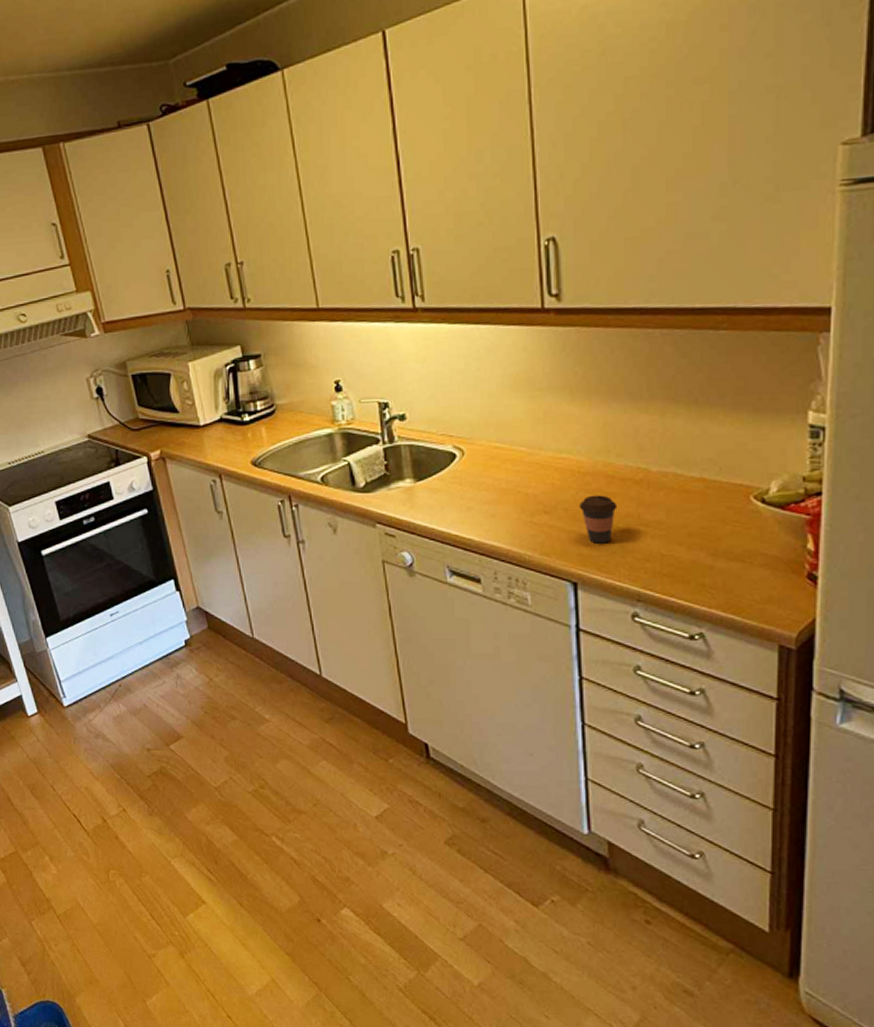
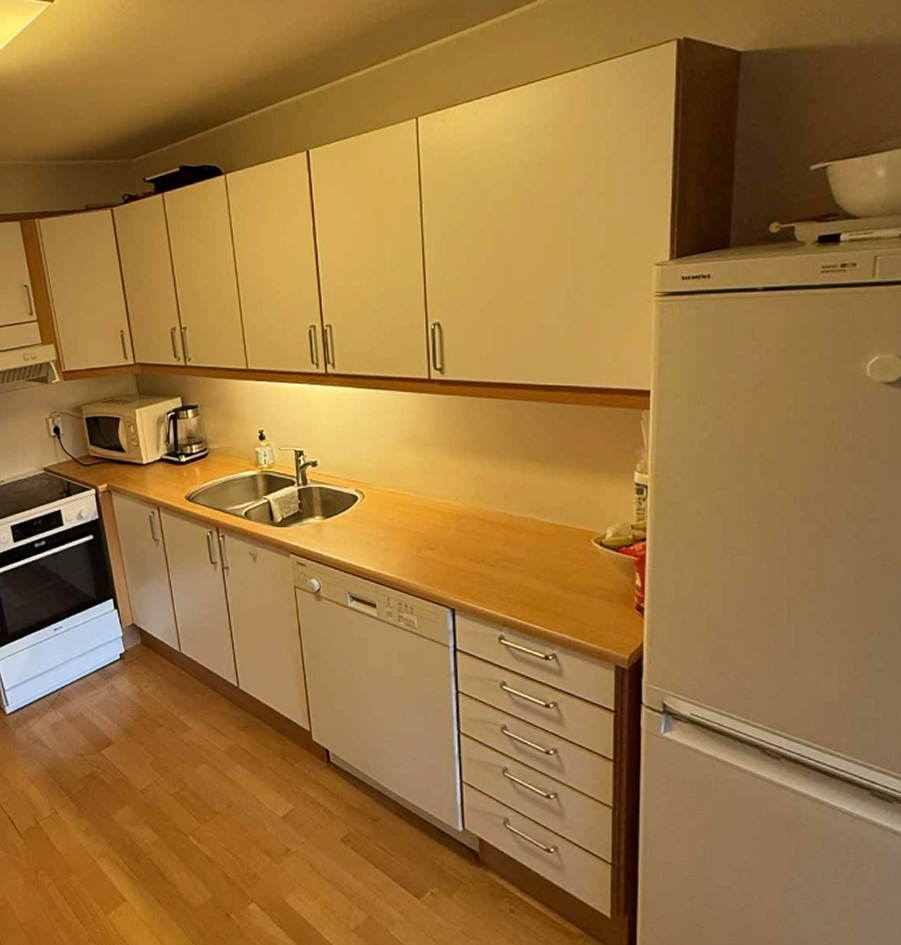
coffee cup: present [580,495,618,544] -> none [457,535,488,576]

